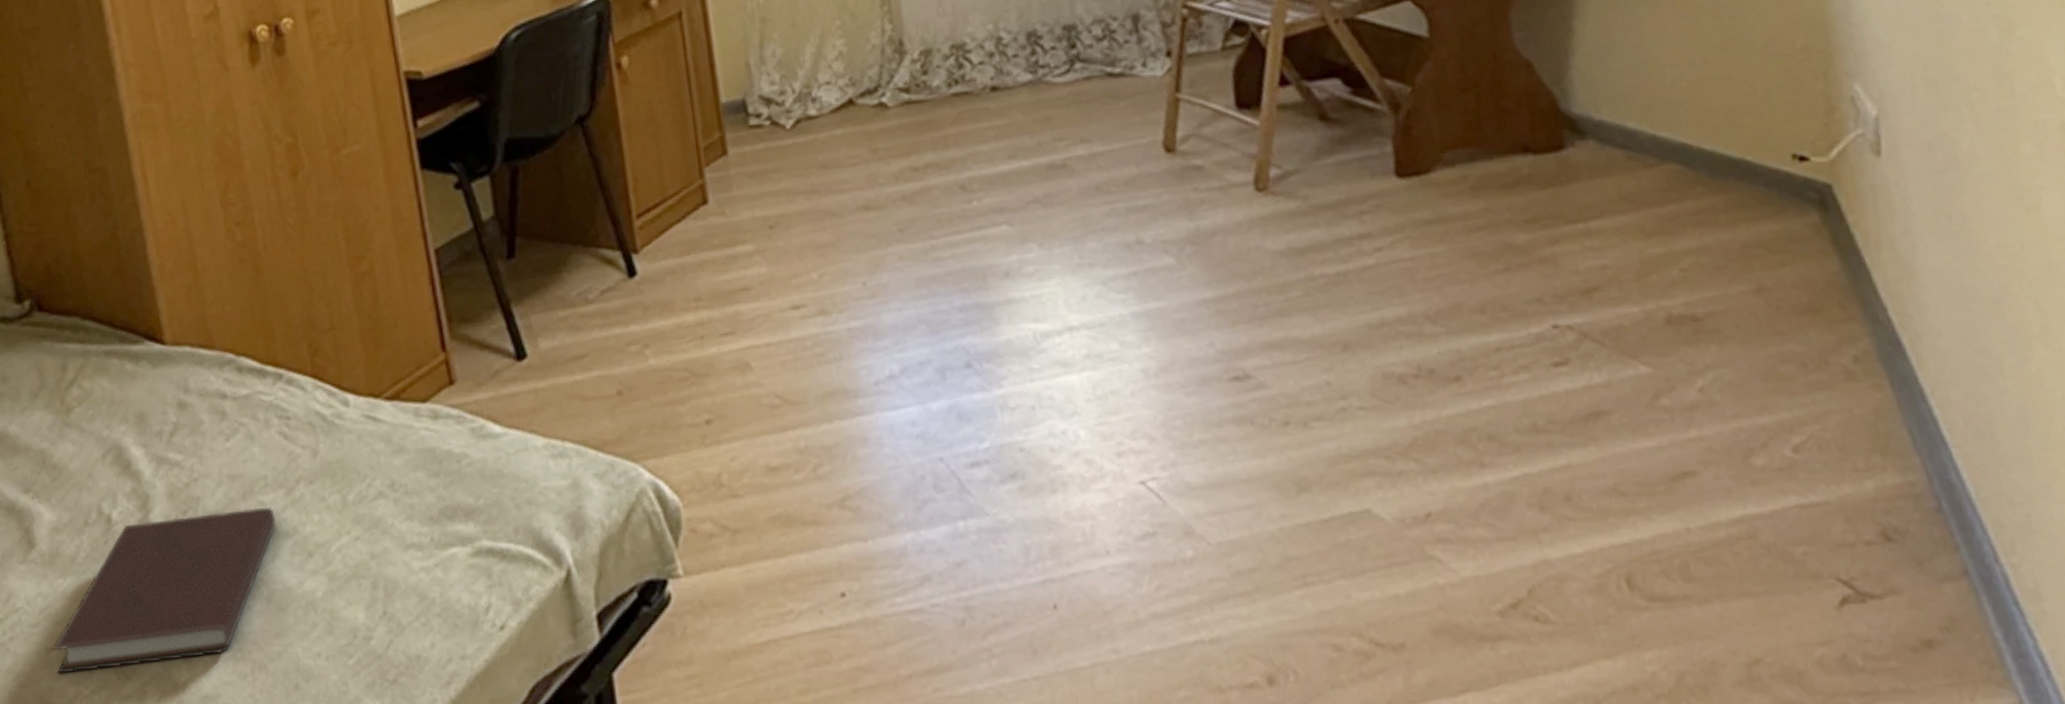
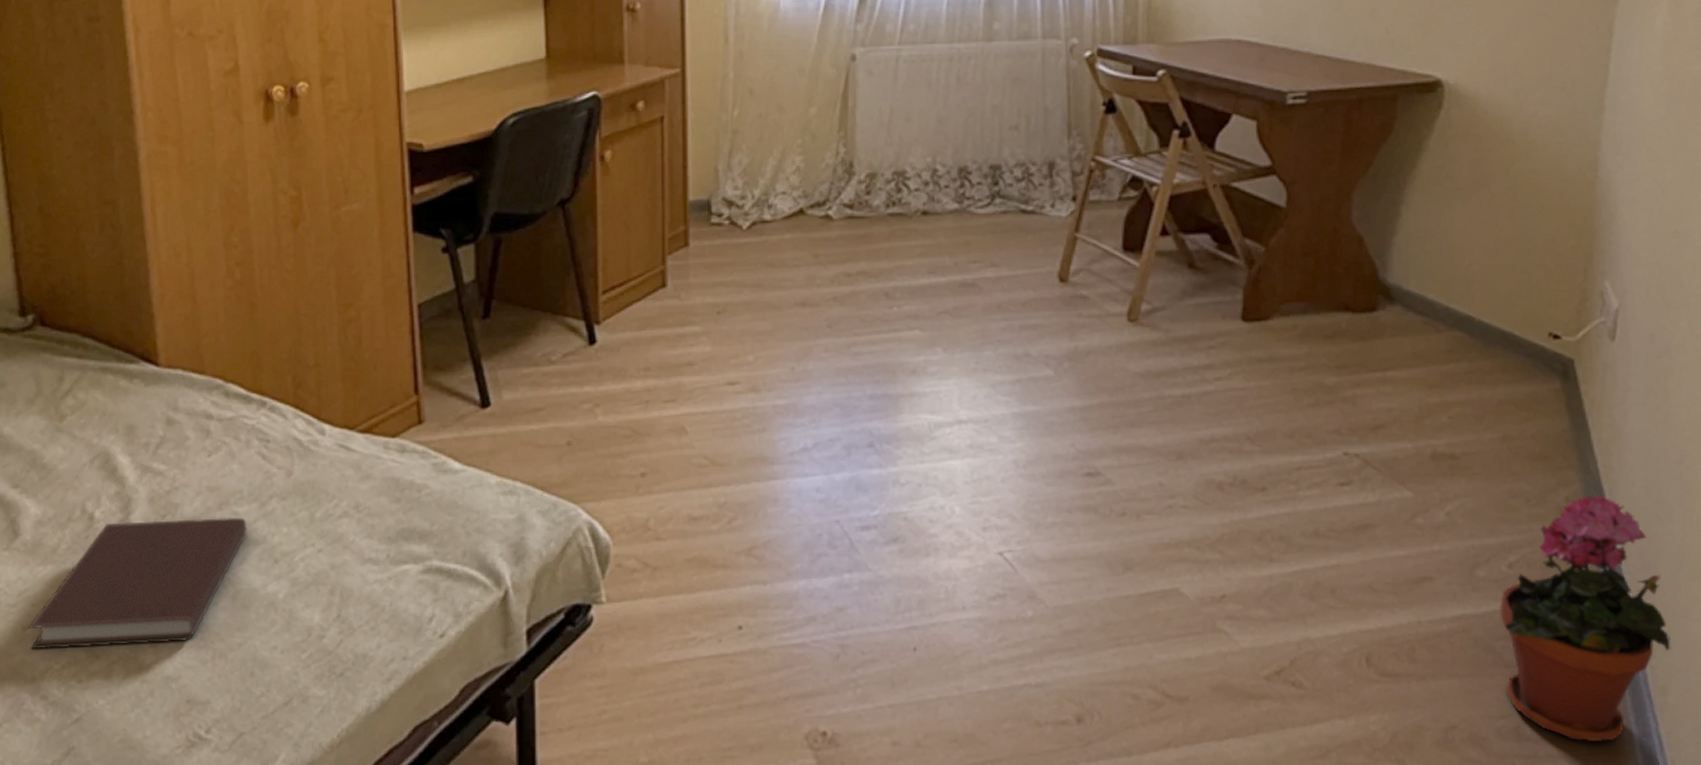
potted plant: none [1790,350,2036,670] -> present [1499,494,1672,743]

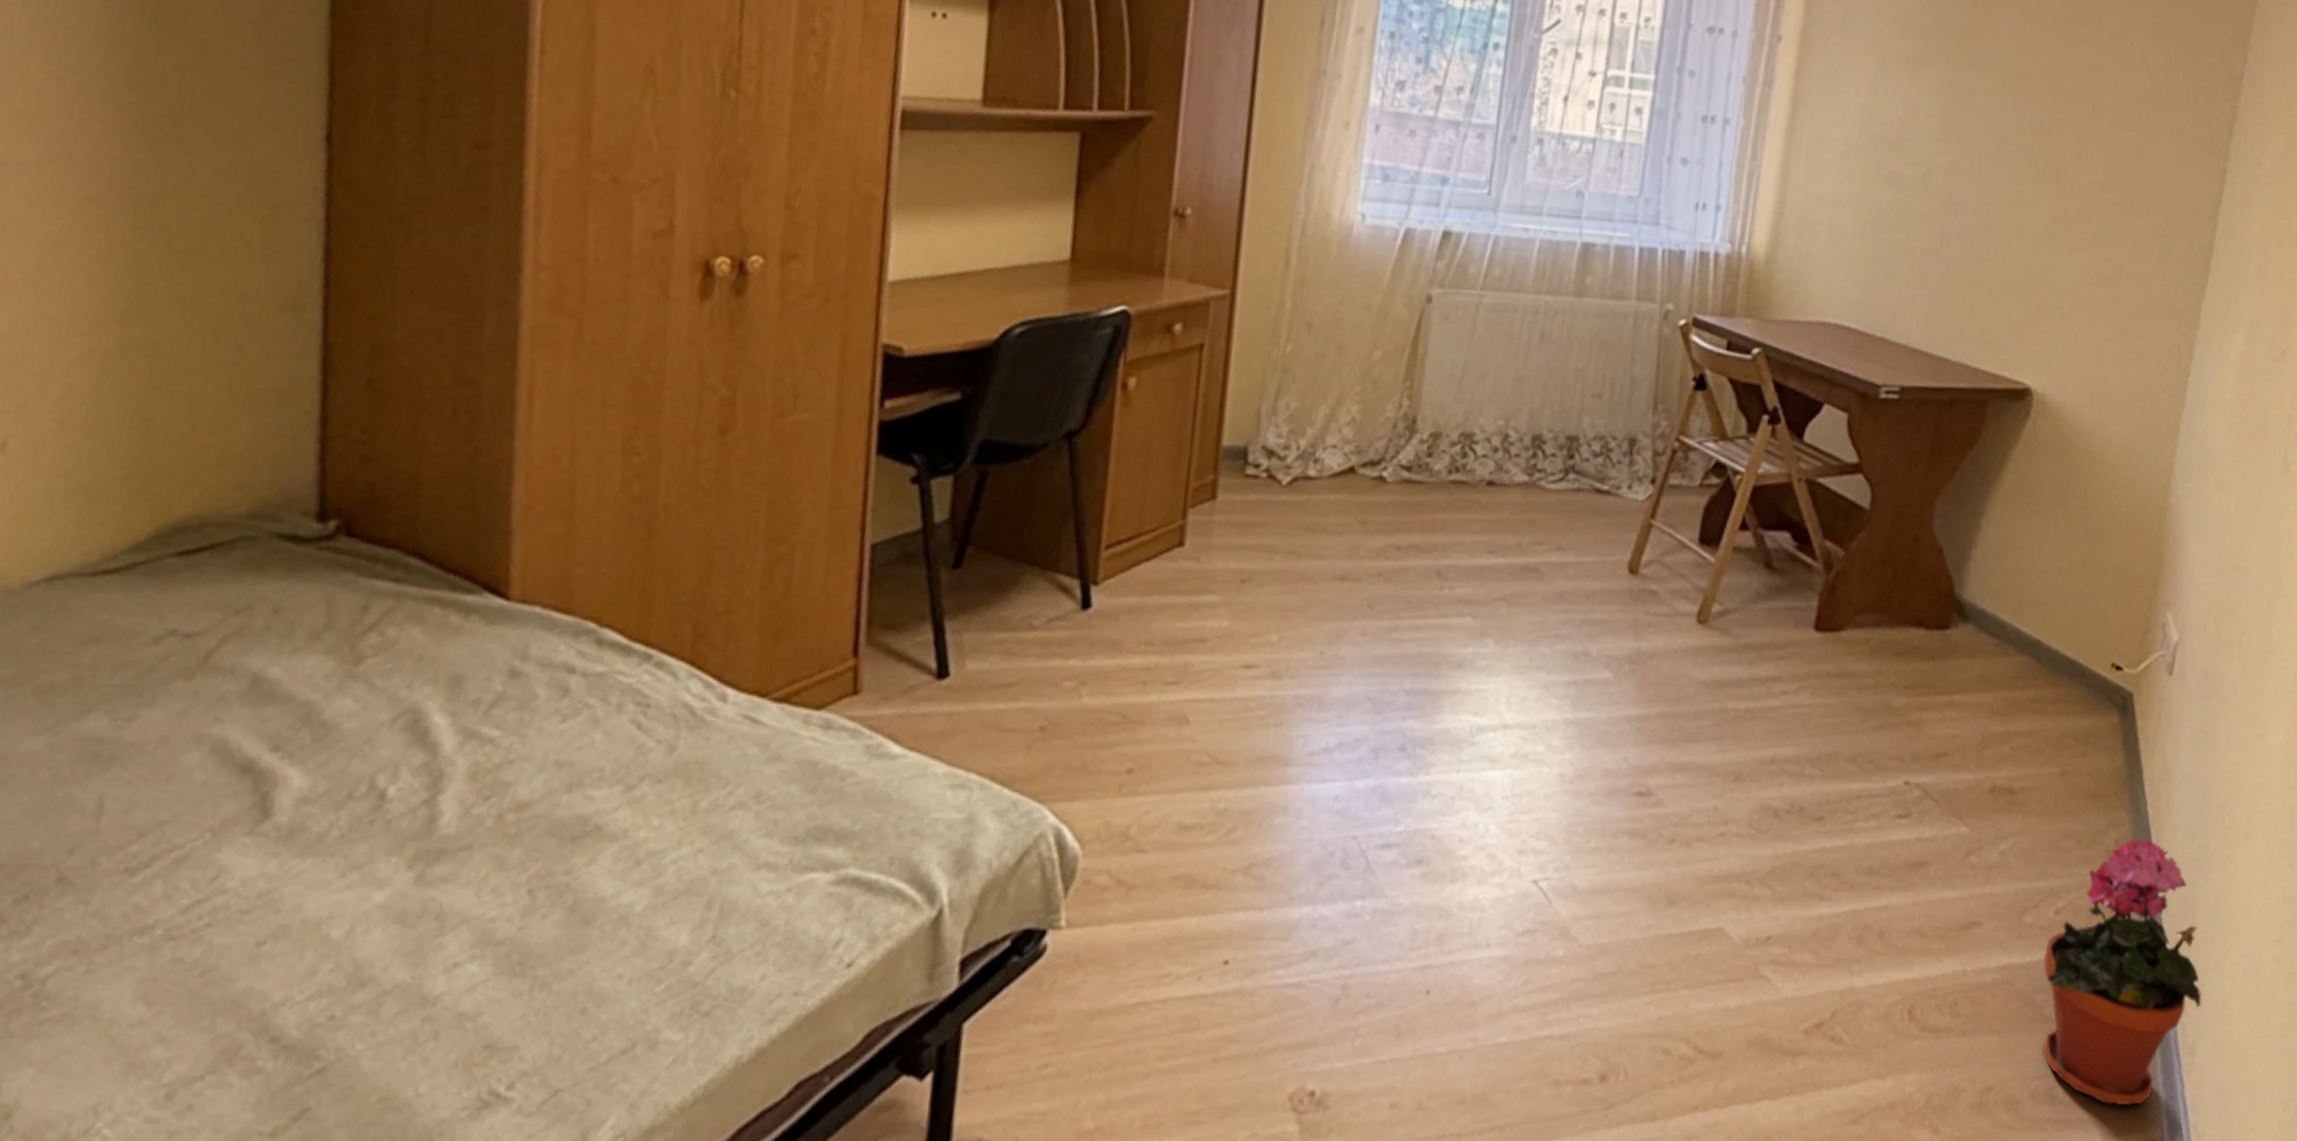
notebook: present [28,517,247,650] -> none [264,802,604,974]

